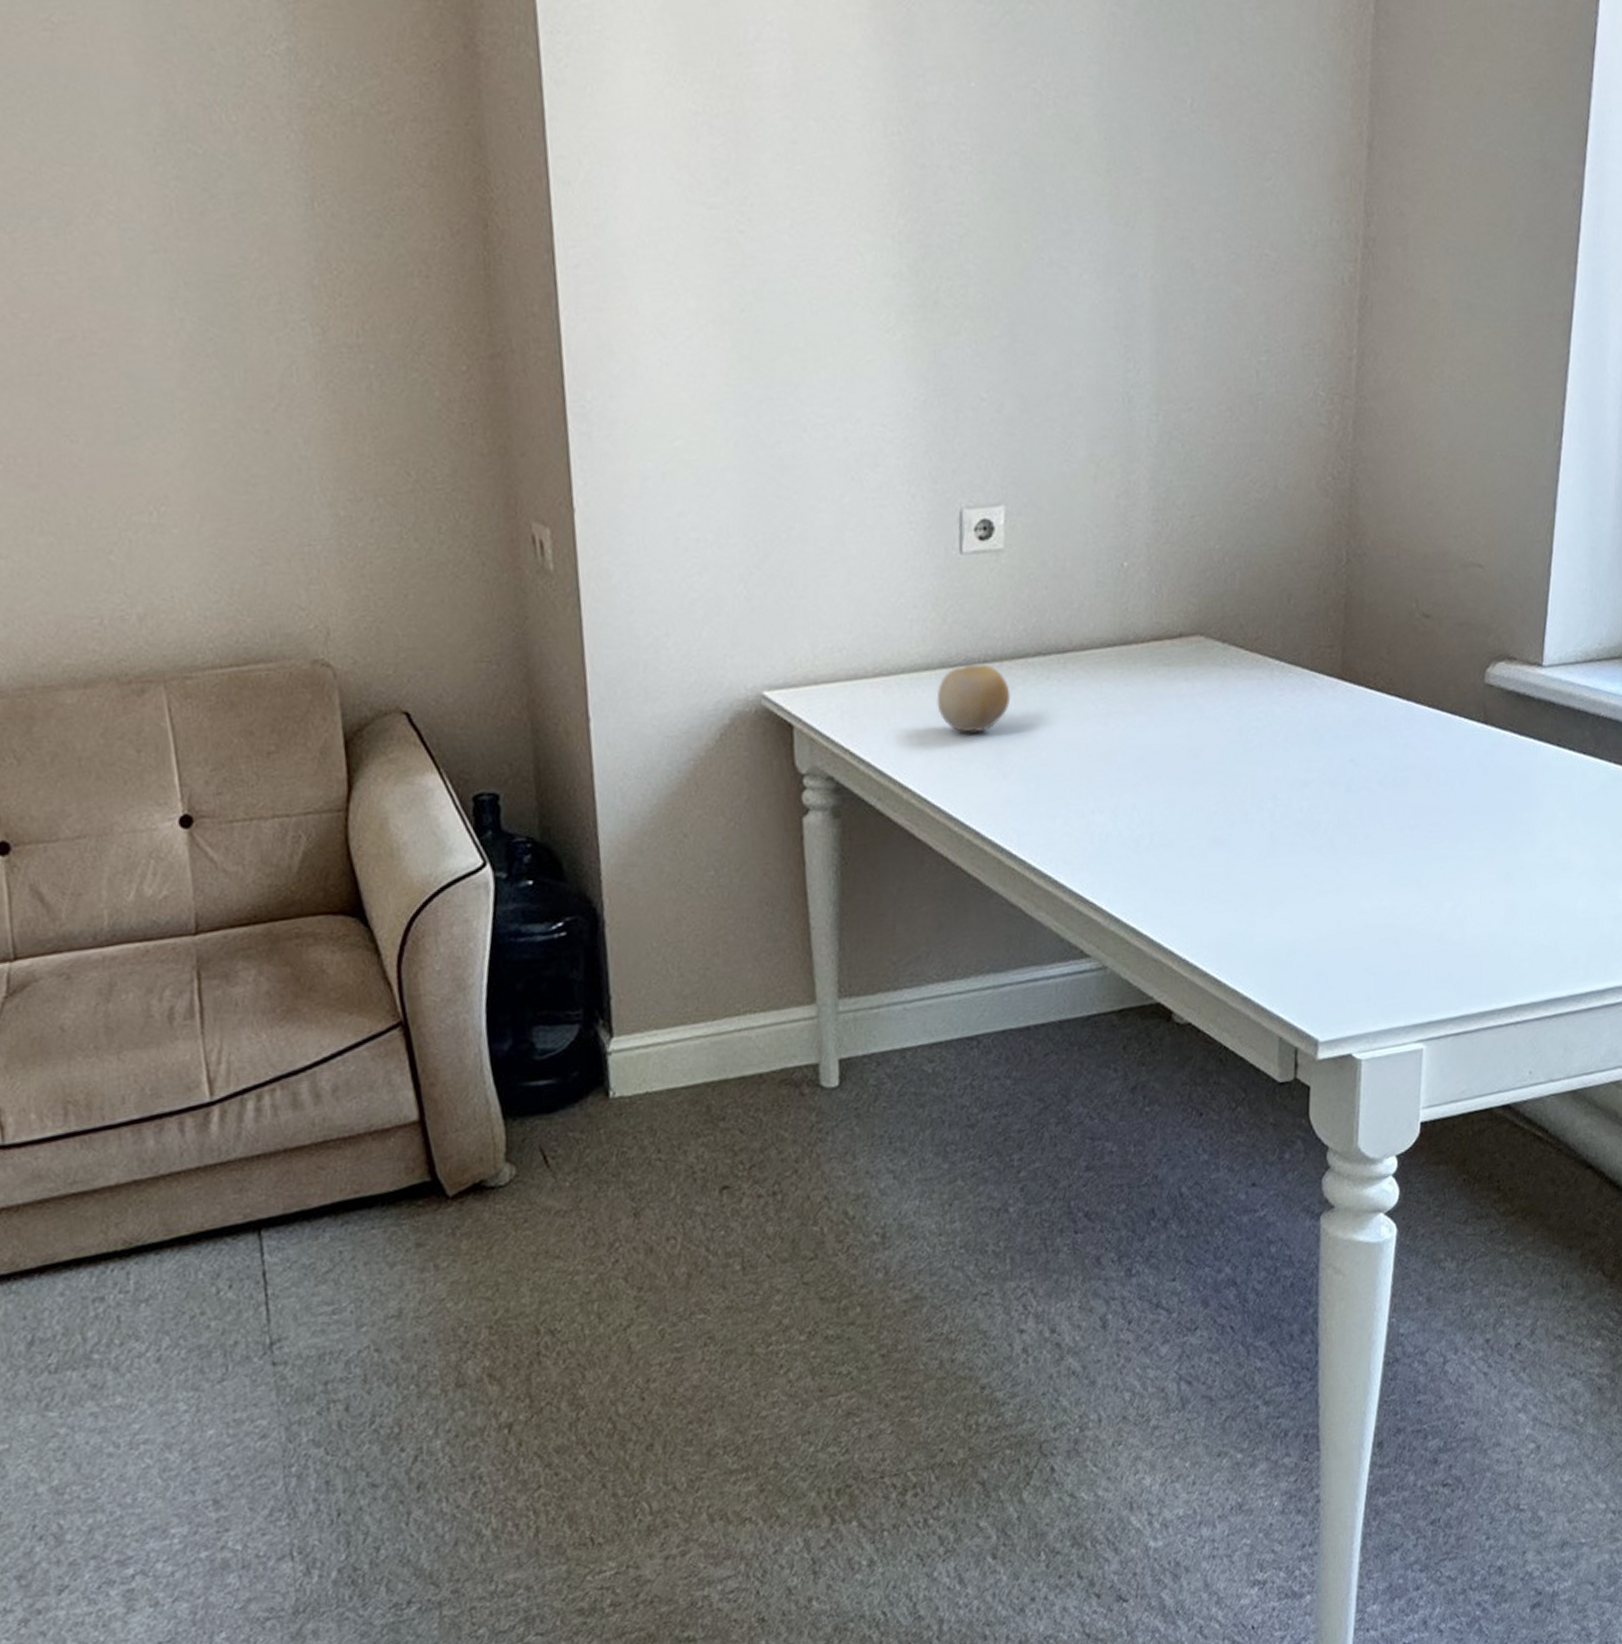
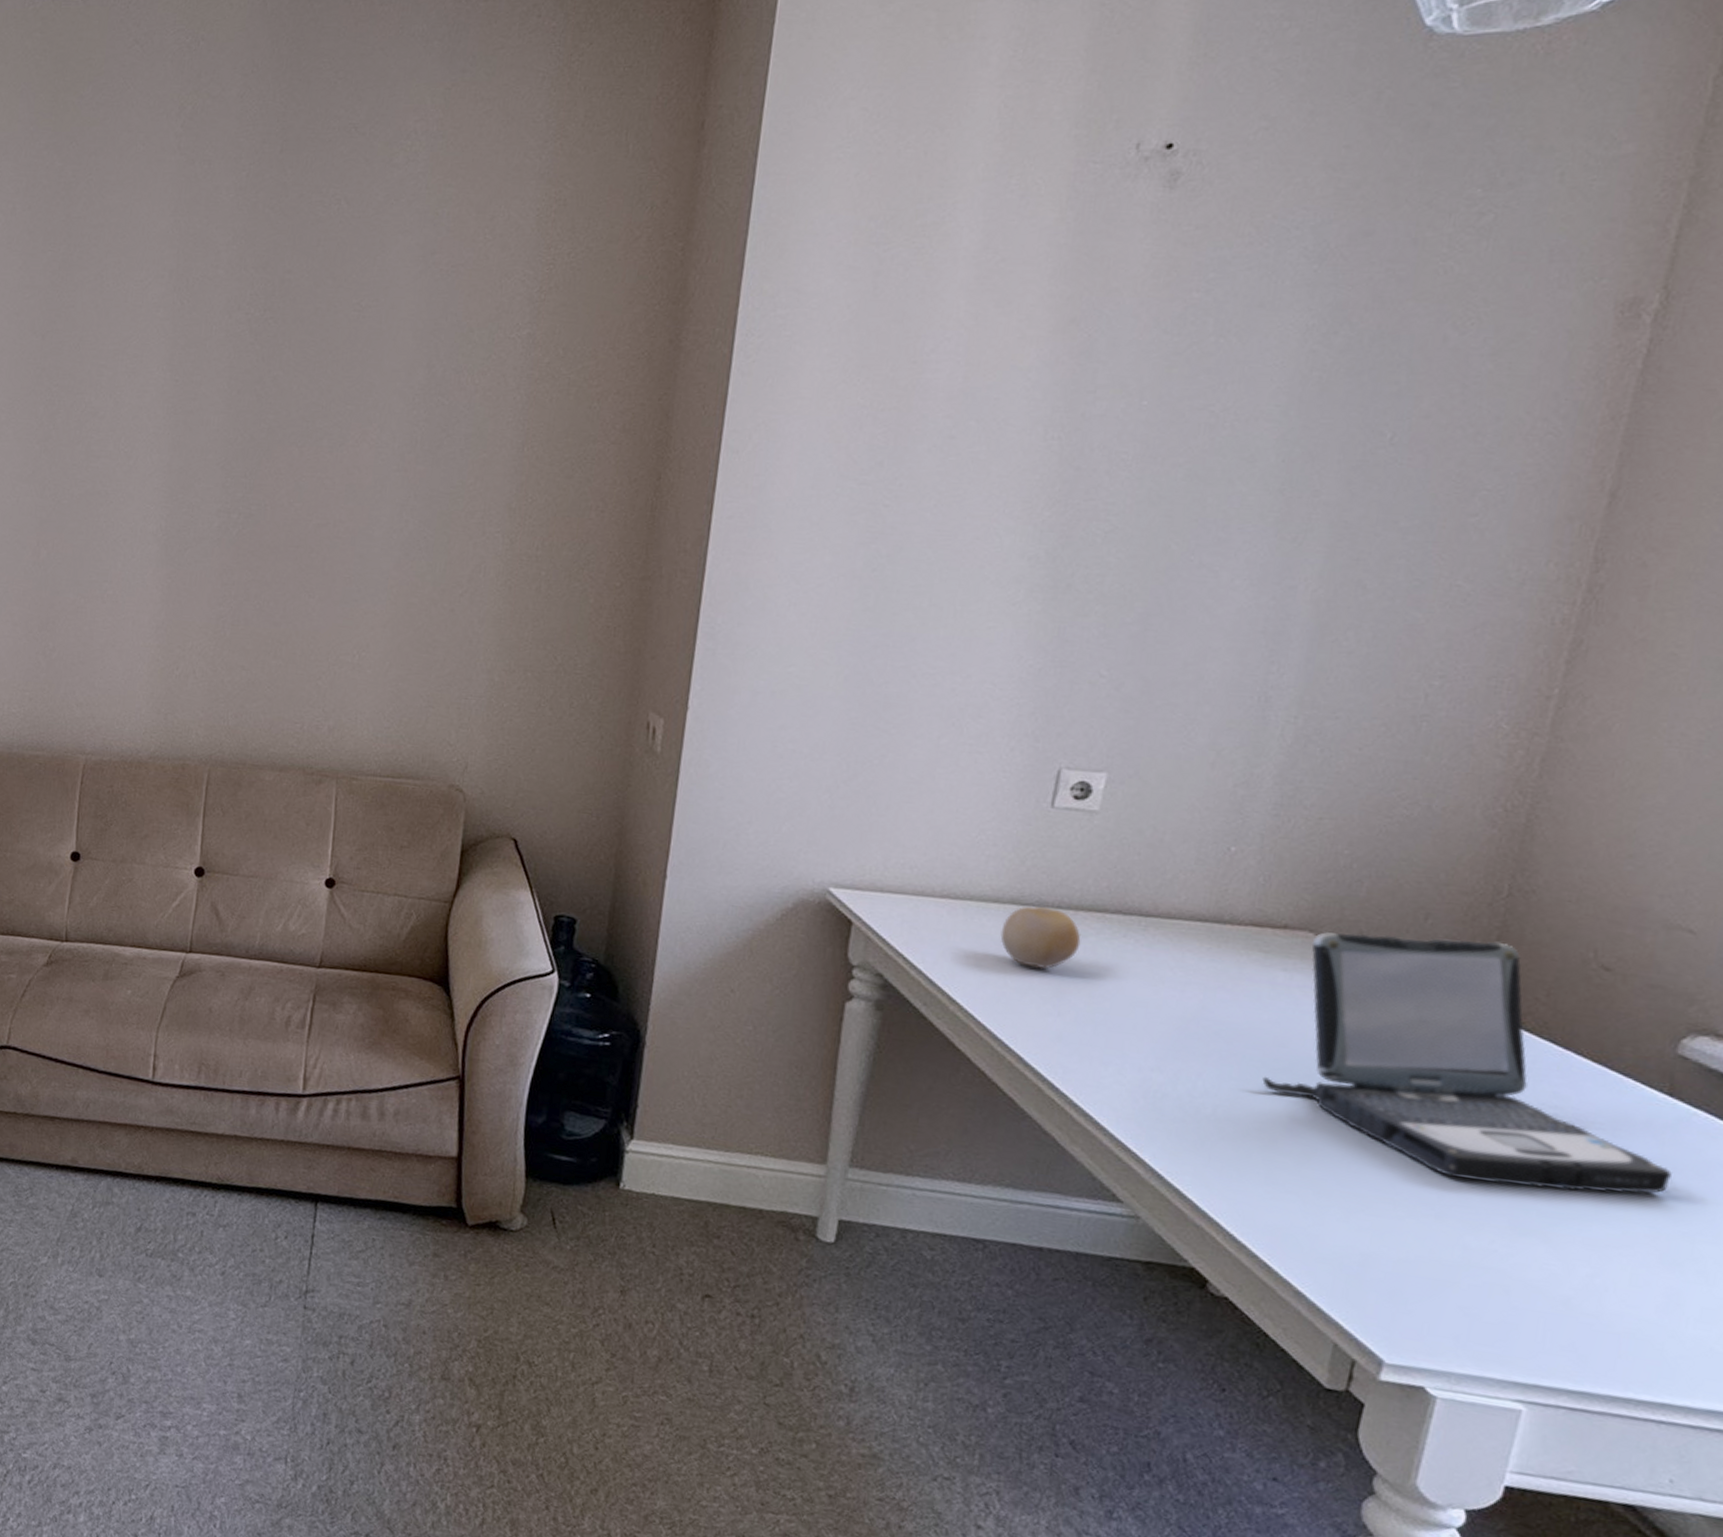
laptop: none [1185,610,1496,848] -> present [1262,932,1672,1194]

